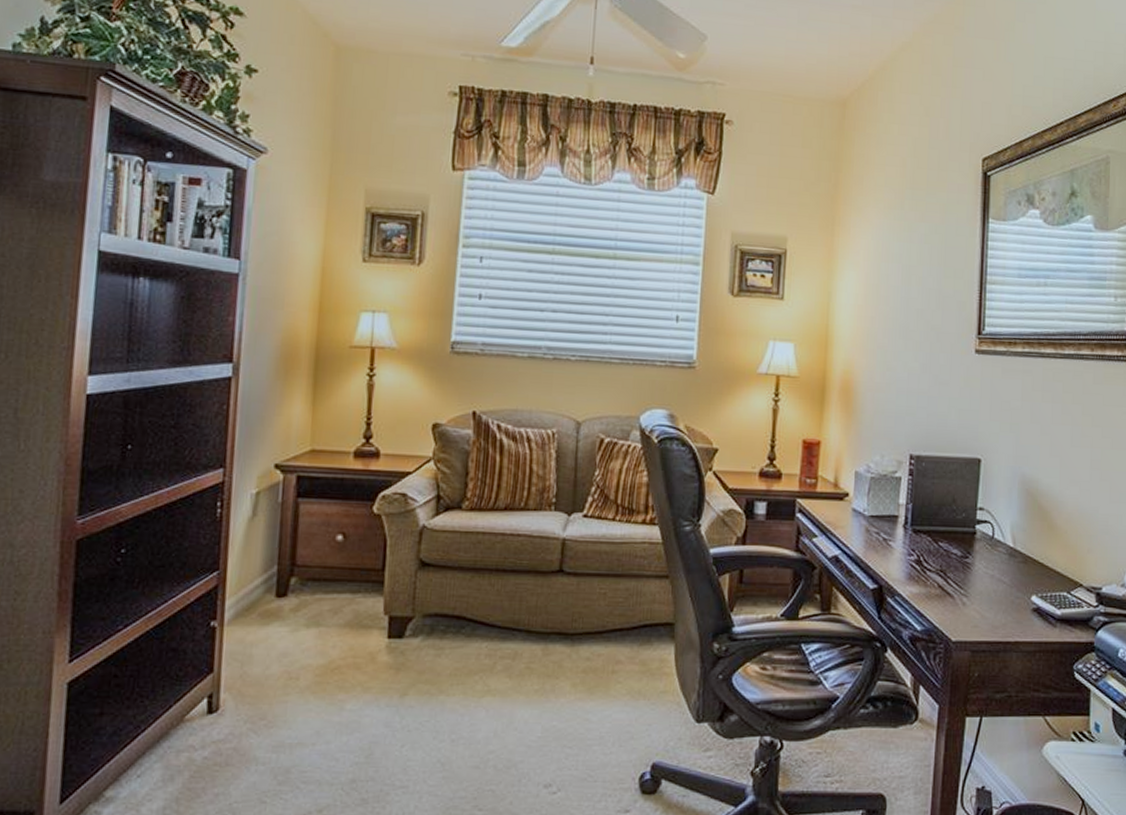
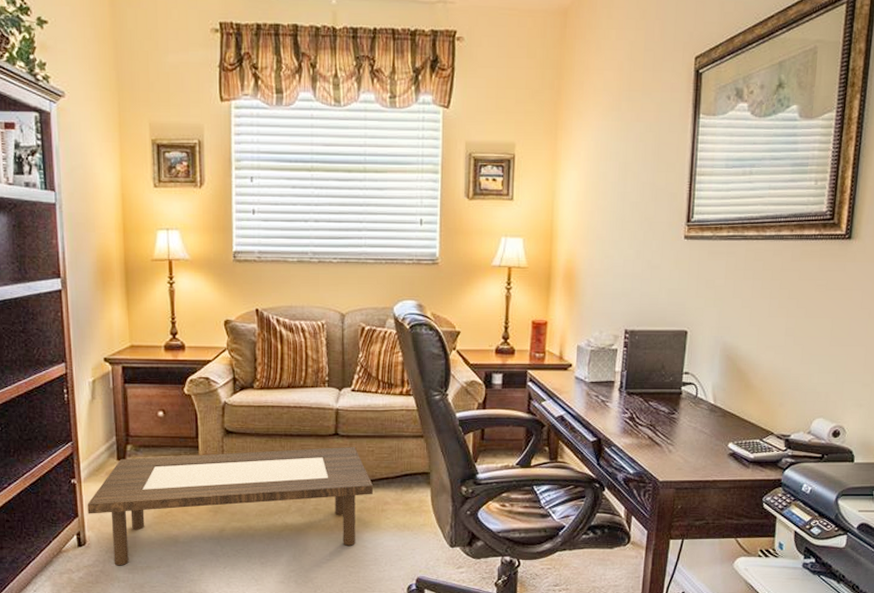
coffee table: none [226,587,603,742] -> present [87,446,373,566]

